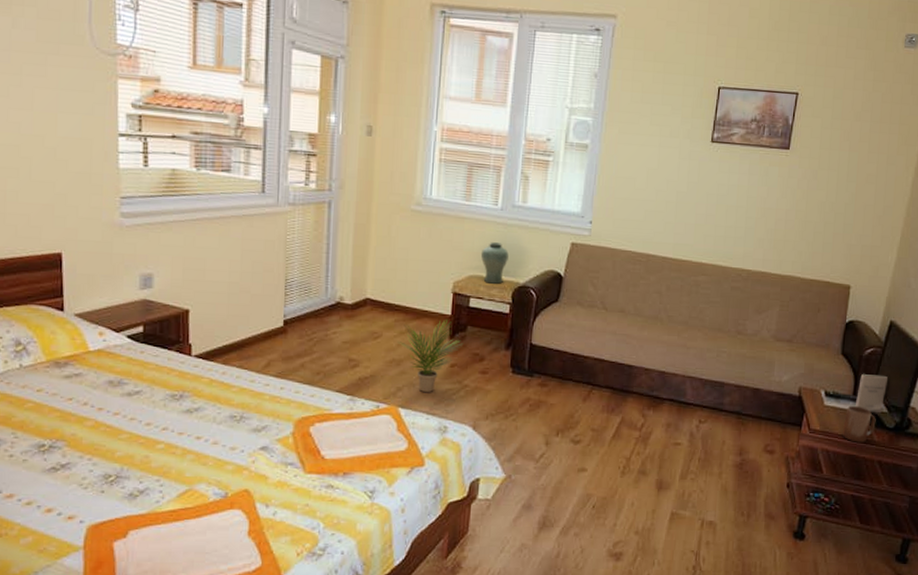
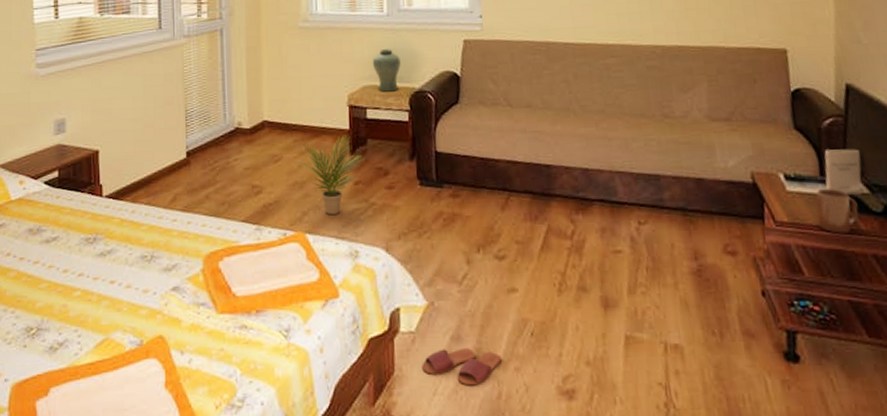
slippers: none [493,515,564,546] -> present [422,348,501,386]

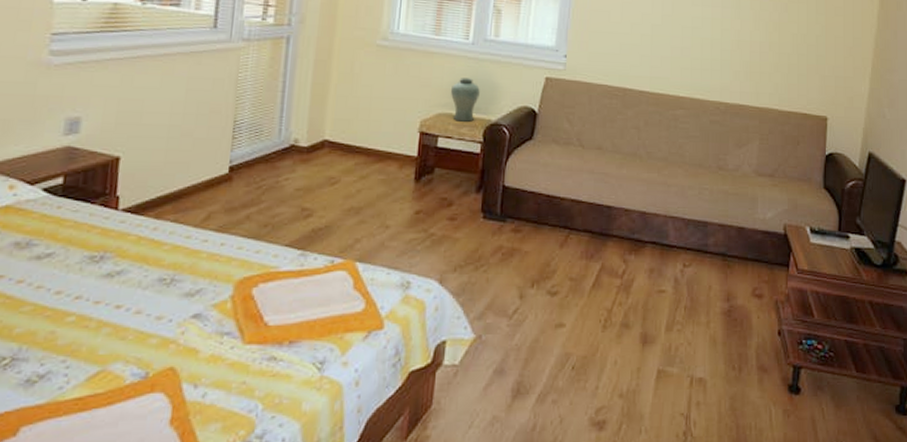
potted plant: present [298,135,366,216] -> none [357,161,430,244]
slippers: present [422,348,501,386] -> none [461,381,541,419]
mug: present [816,188,858,234] -> none [830,242,863,282]
book: present [824,149,862,196] -> none [842,209,872,250]

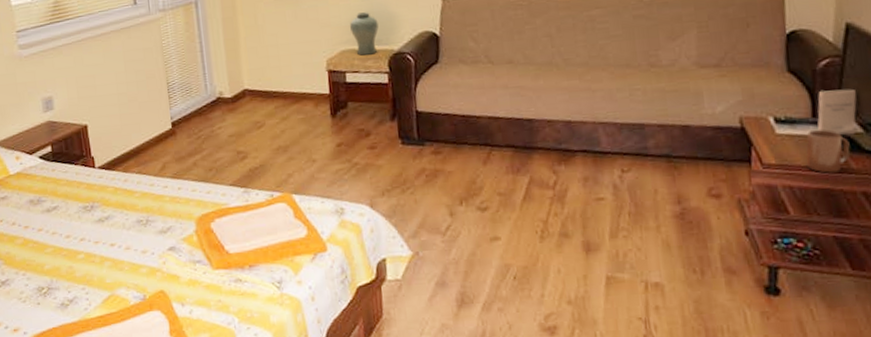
mug: none [830,242,863,282] -> present [806,129,850,173]
book: none [842,209,872,250] -> present [817,89,857,136]

